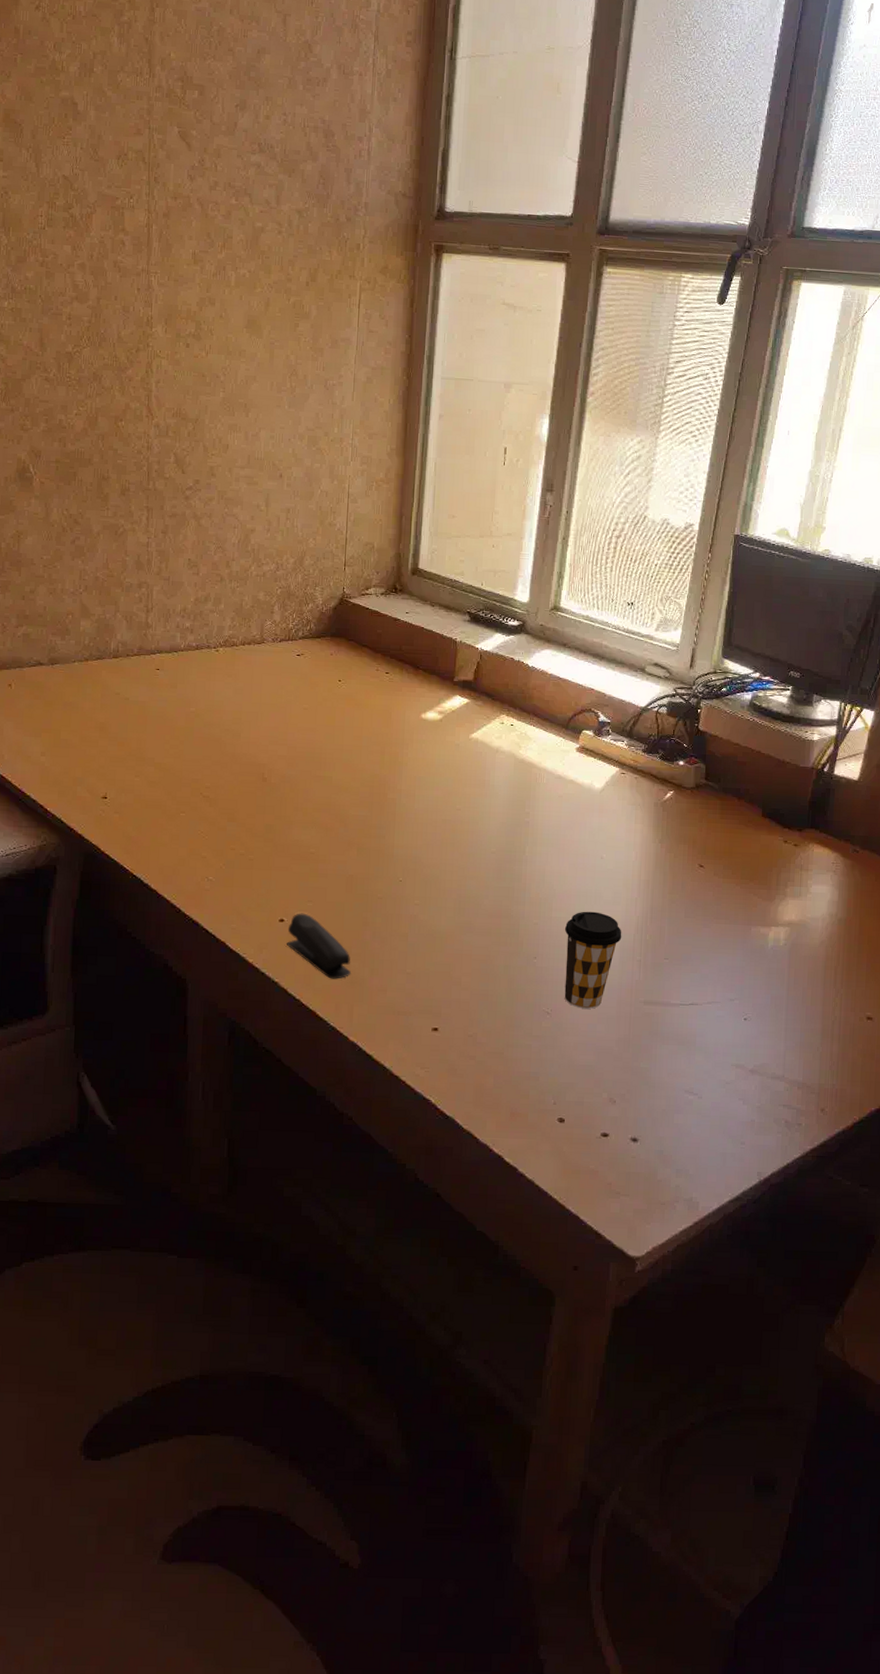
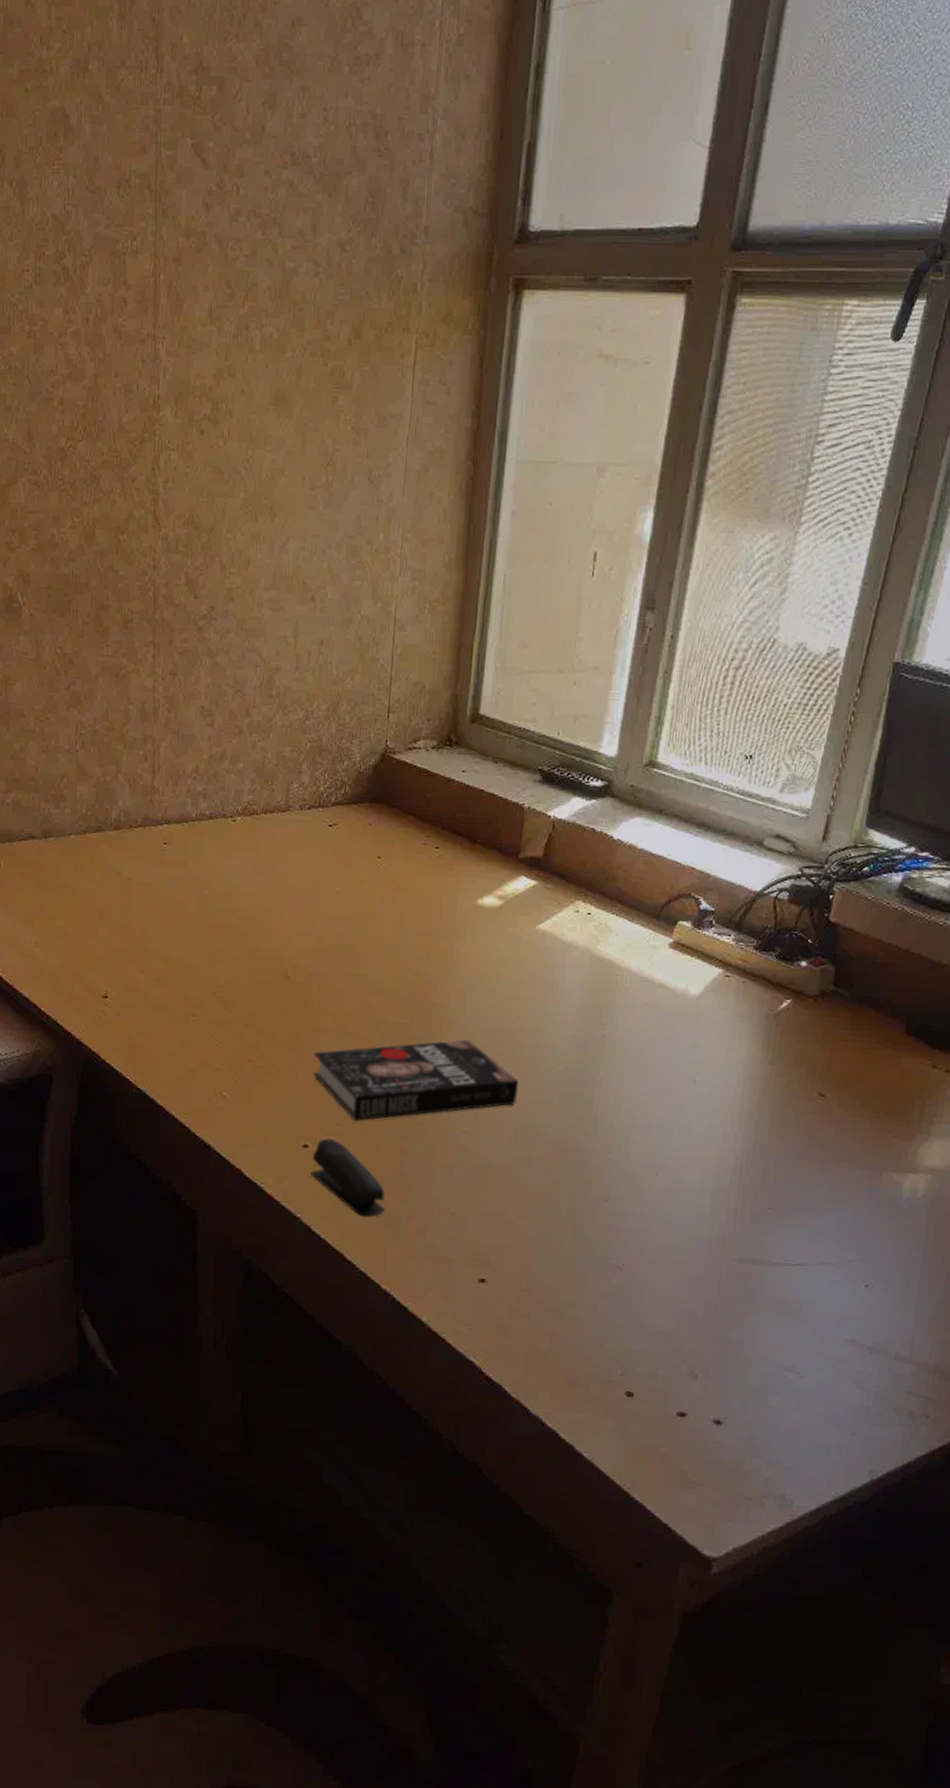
book: none [287,828,461,898] -> present [313,1039,519,1121]
coffee cup: present [564,911,622,1009] -> none [639,1146,716,1265]

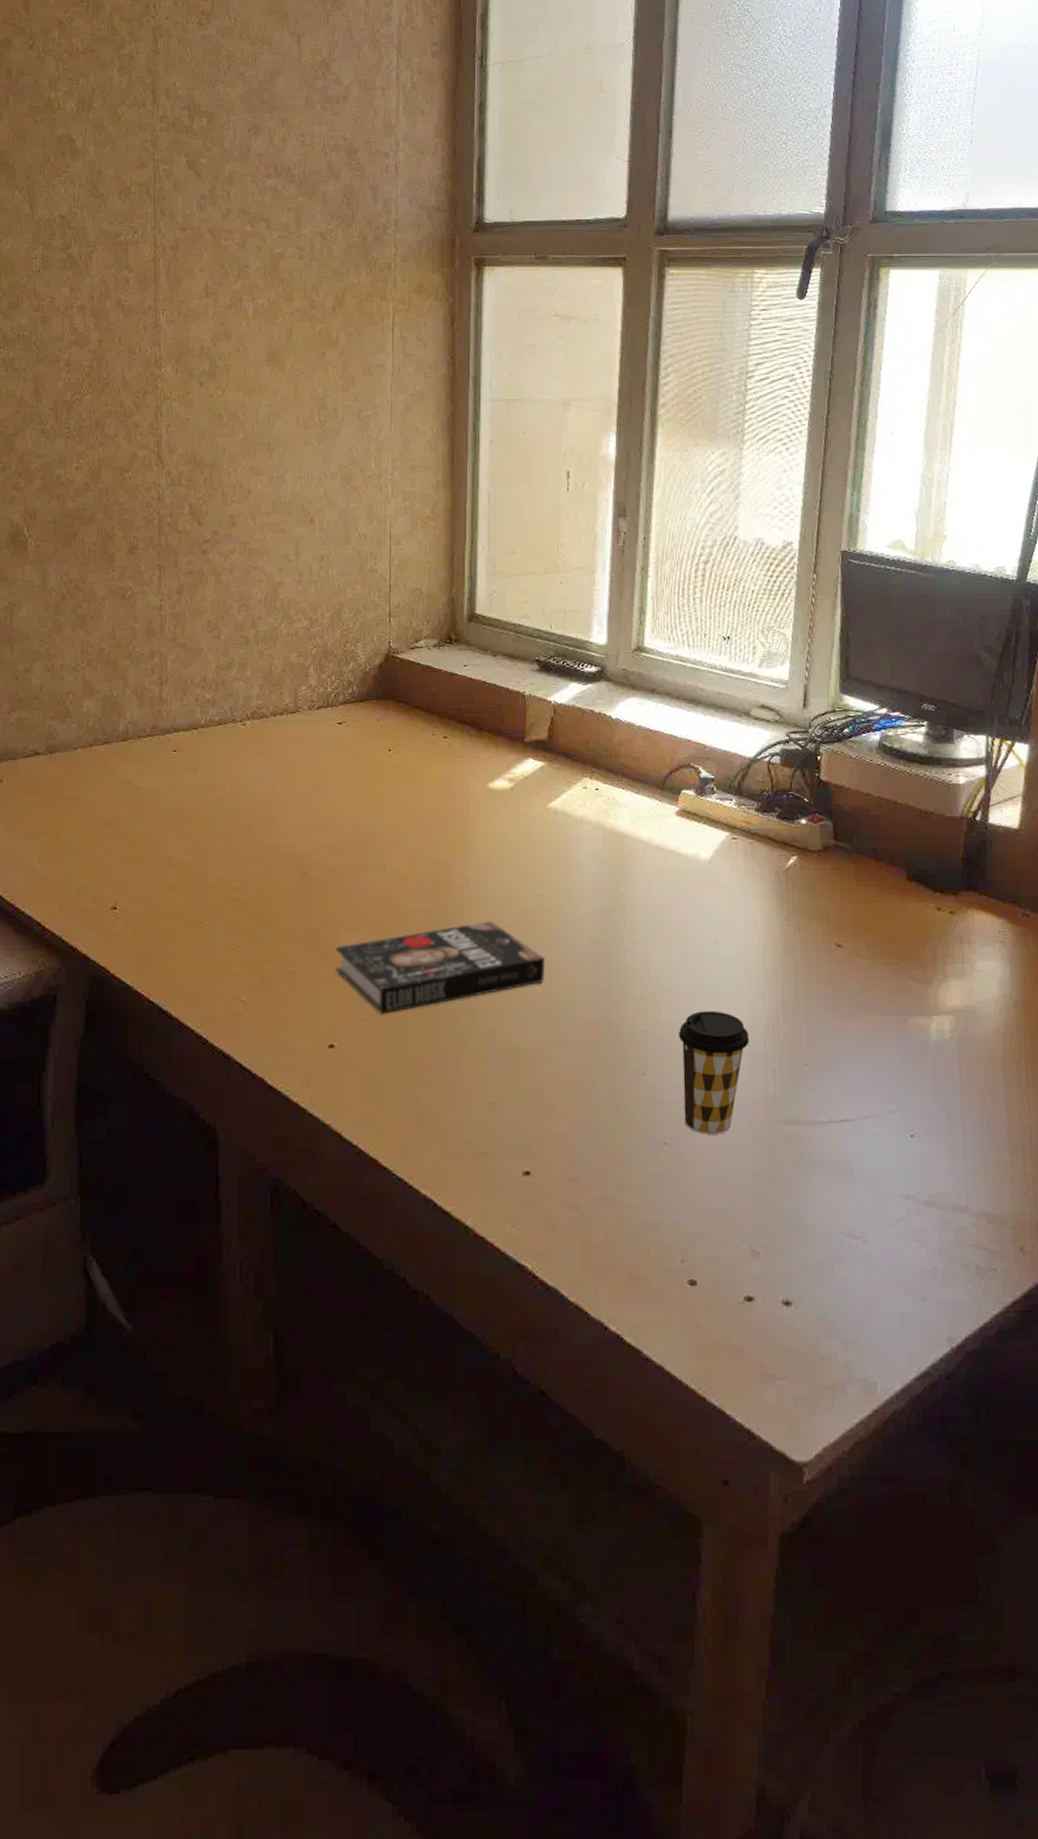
stapler: present [311,1138,385,1217] -> none [339,1035,419,1117]
coffee cup: none [639,1146,716,1265] -> present [678,1011,750,1135]

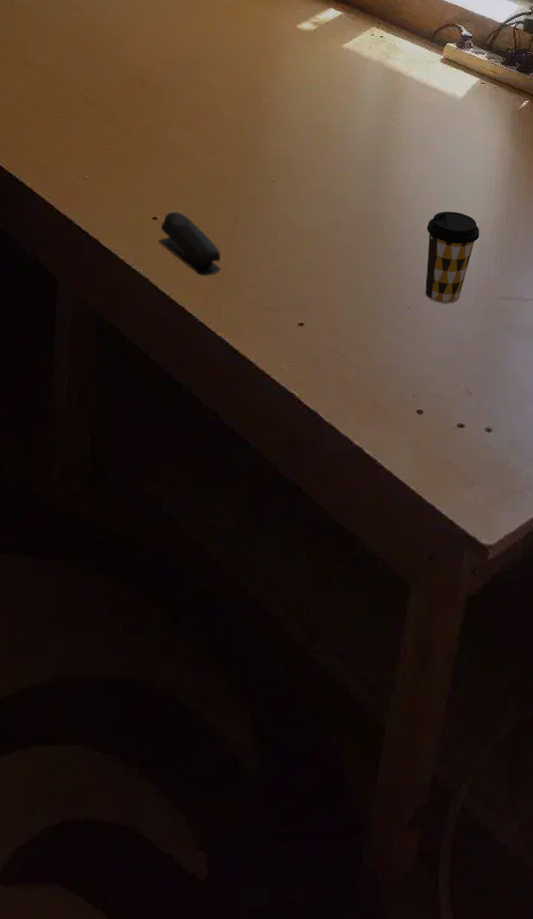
book: present [336,921,546,1014] -> none [163,131,330,197]
stapler: none [339,1035,419,1117] -> present [159,211,221,276]

